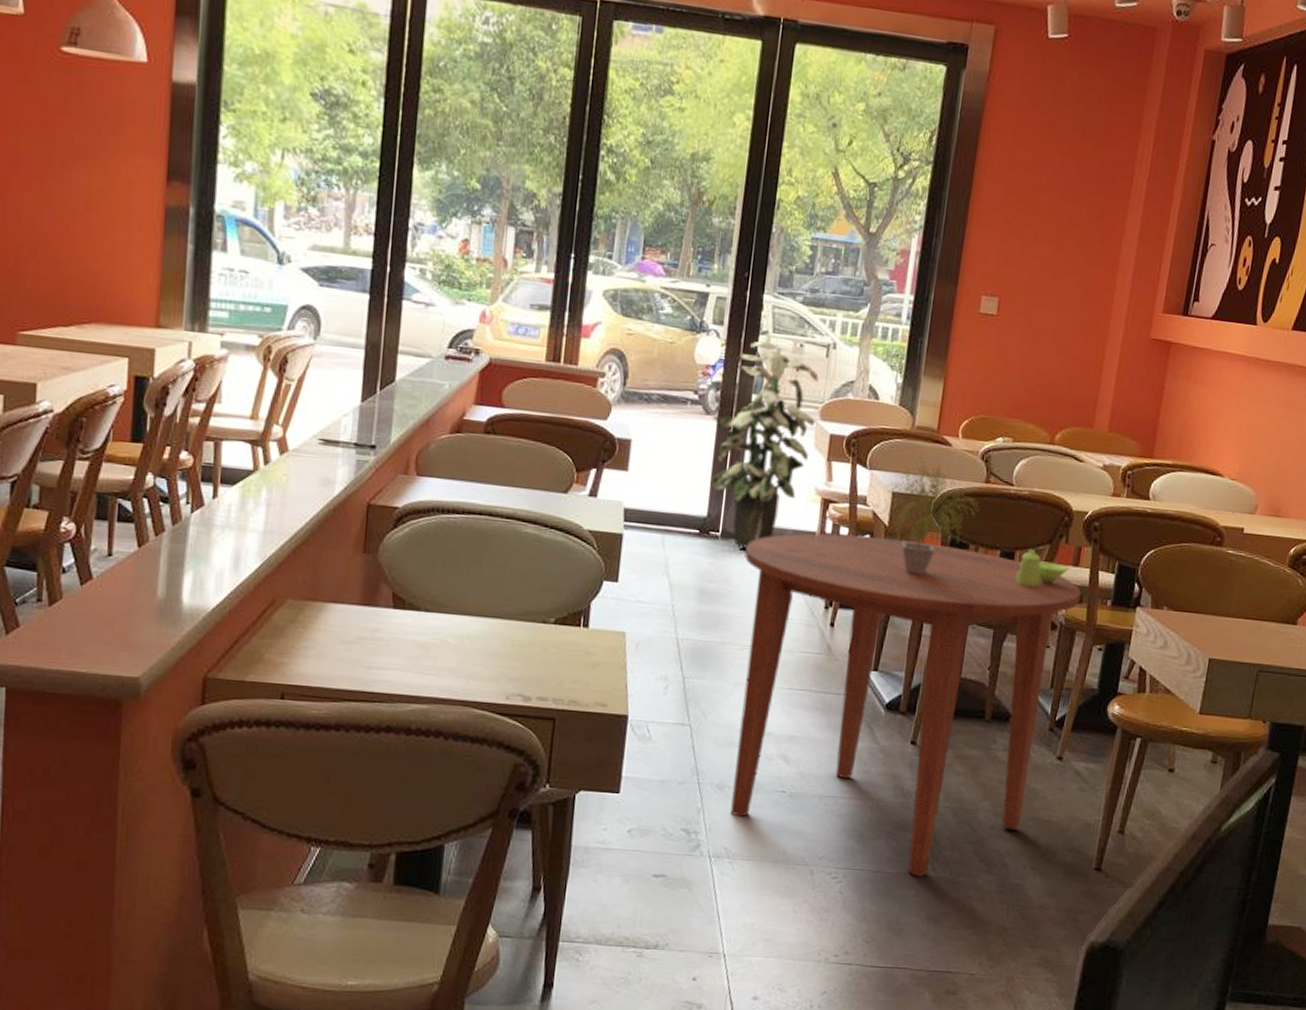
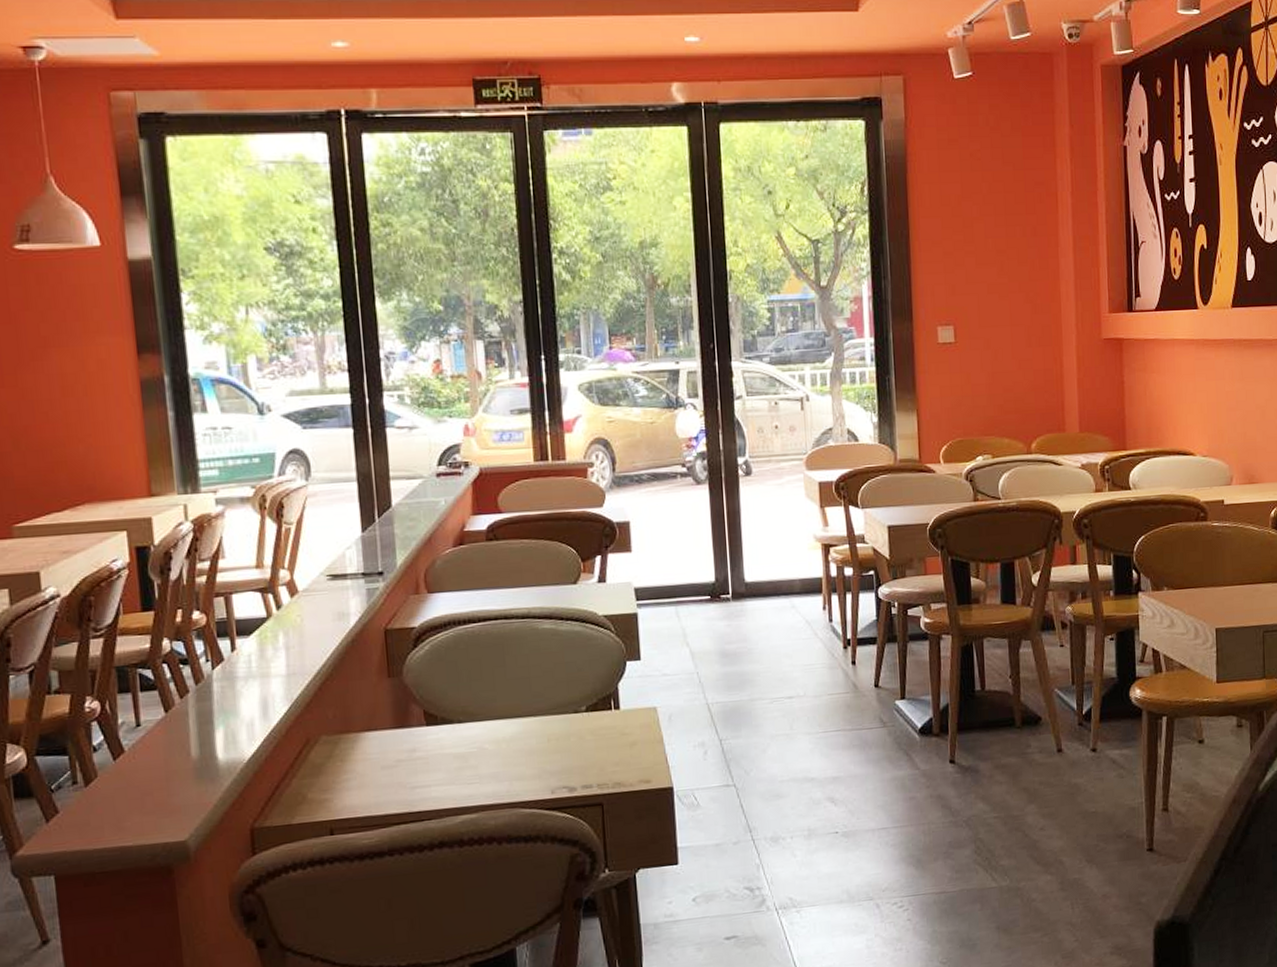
indoor plant: present [710,340,819,548] -> none [703,405,803,606]
dining table: present [730,533,1081,877] -> none [757,567,1084,890]
potted plant: present [885,455,980,575] -> none [880,486,973,601]
condiment set: present [1016,549,1070,587] -> none [1019,556,1069,593]

